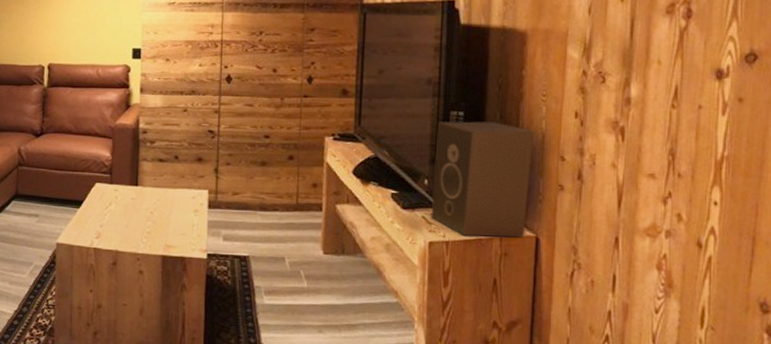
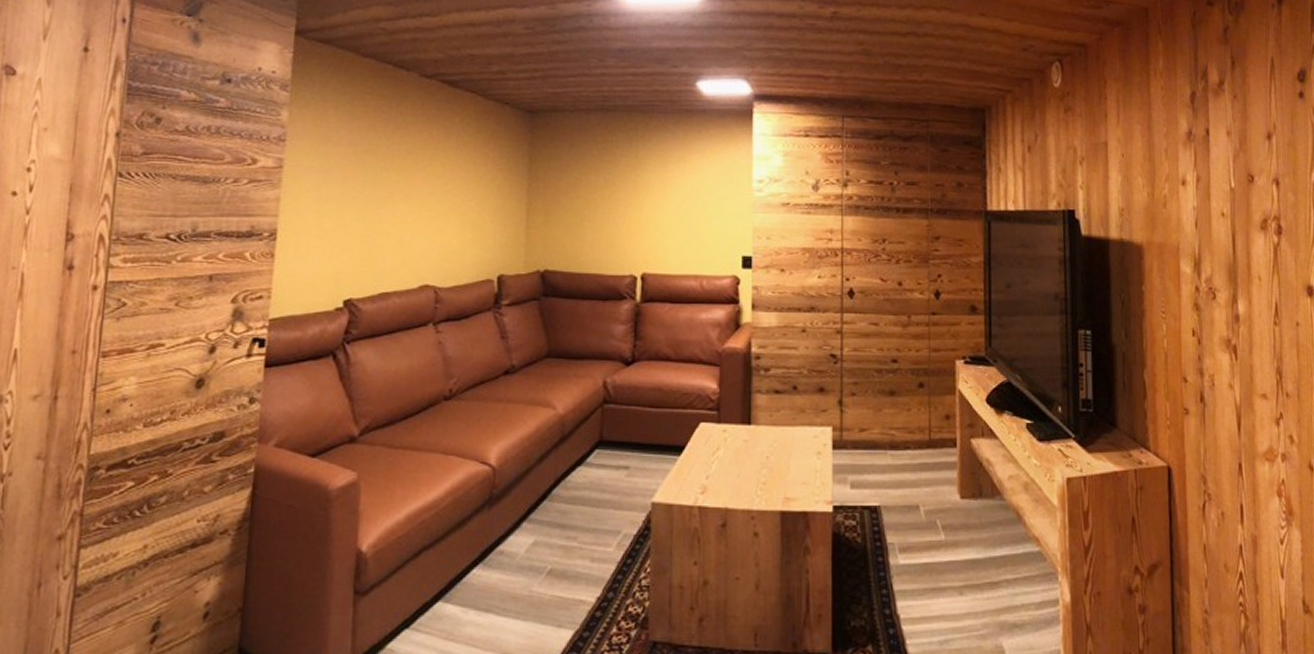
speaker: present [430,121,534,238] -> none [1066,340,1158,470]

